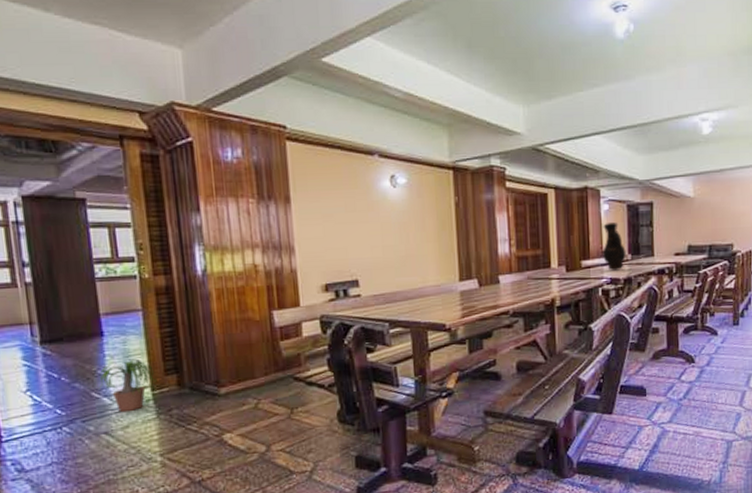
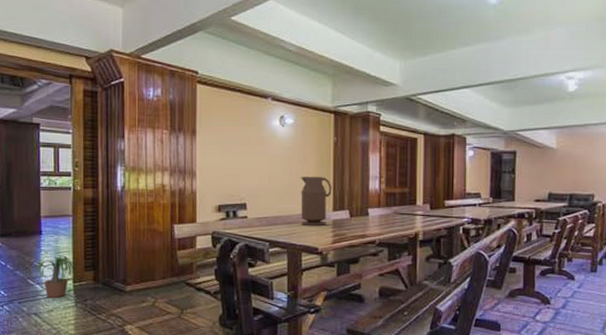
water jug: none [420,242,457,300] -> present [301,176,332,226]
jug: present [603,223,626,271] -> none [465,168,488,212]

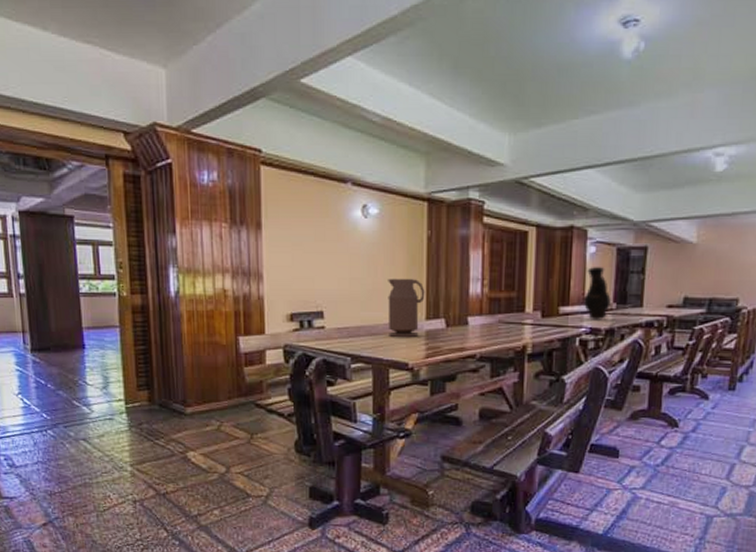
potted plant: present [34,255,78,299] -> none [79,372,130,422]
jug: none [465,168,488,212] -> present [584,267,611,320]

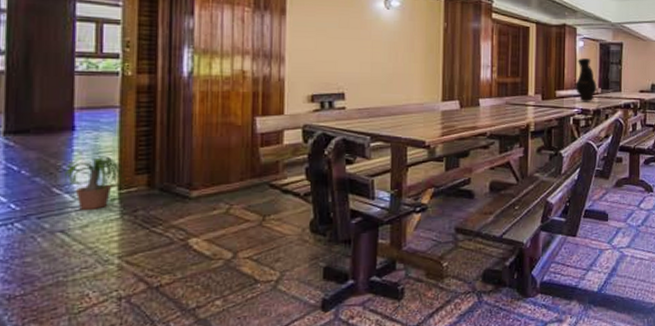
potted plant: none [79,372,130,422] -> present [61,156,126,211]
water jug: present [388,278,425,337] -> none [407,63,442,117]

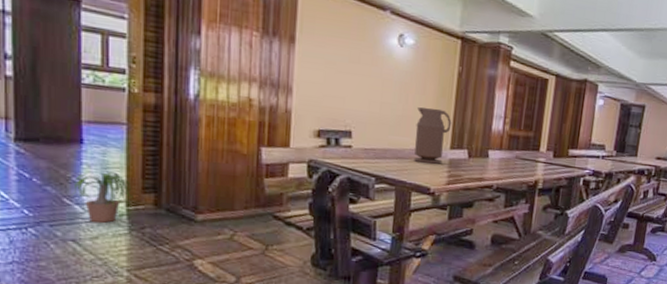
water jug: none [407,63,442,117] -> present [414,107,452,164]
jug: present [576,58,597,102] -> none [590,118,612,165]

